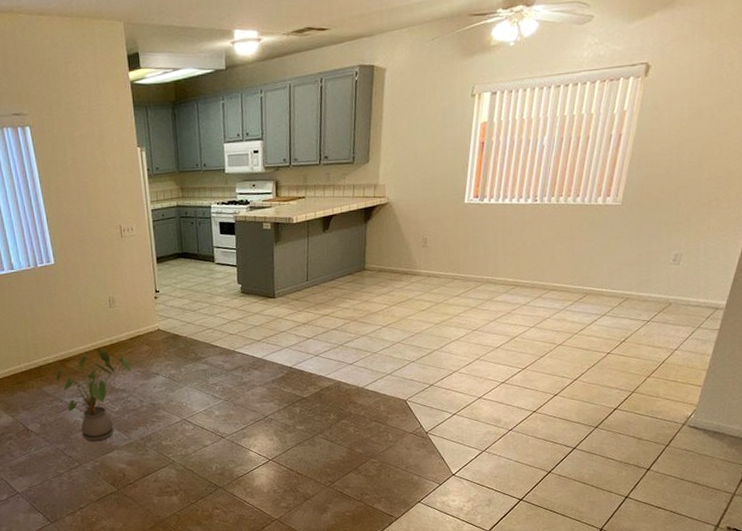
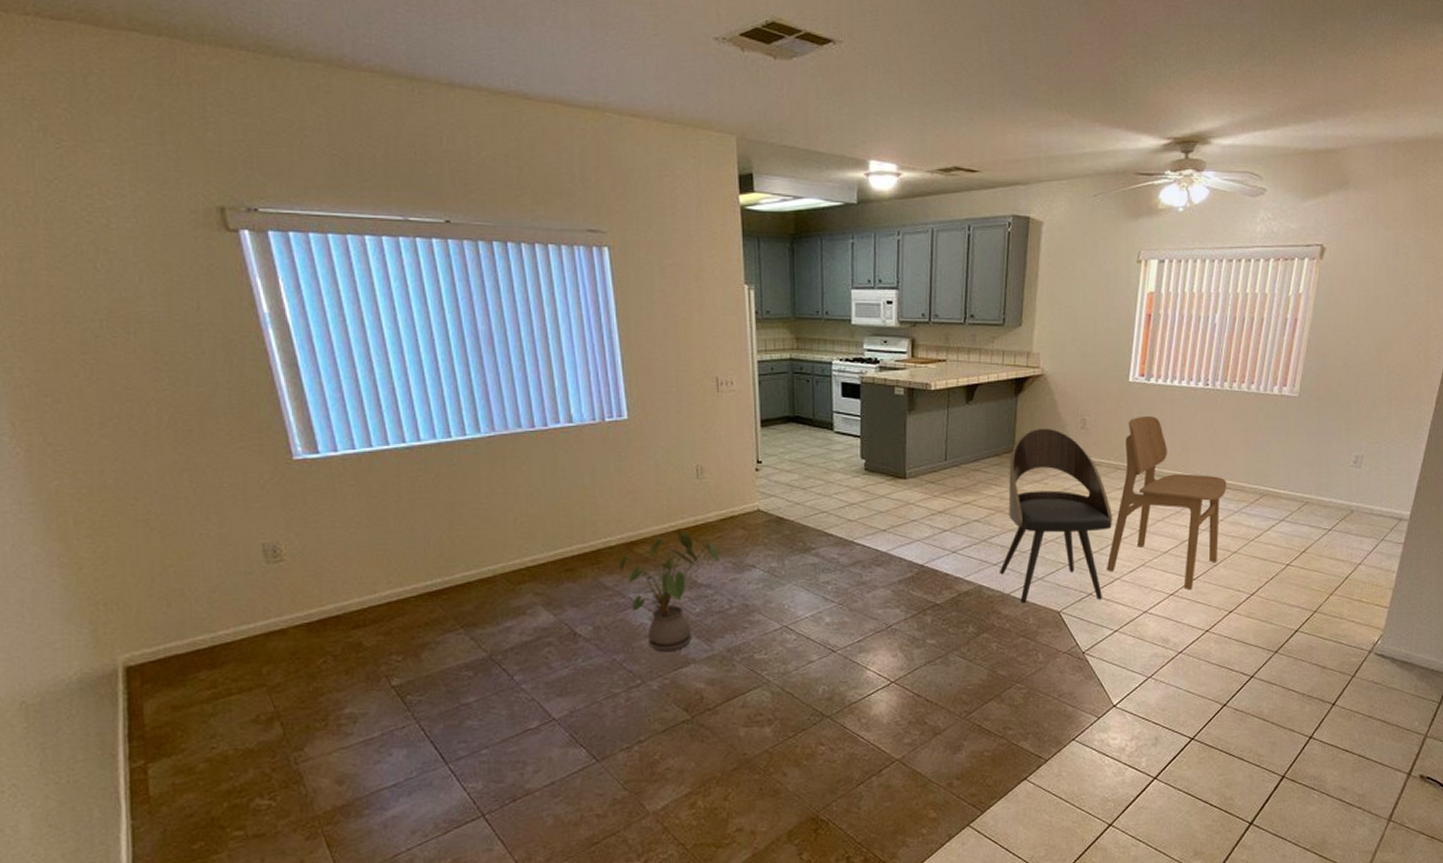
dining chair: none [355,248,451,395] -> present [1000,428,1113,604]
dining chair: none [445,232,553,379] -> present [1106,417,1227,591]

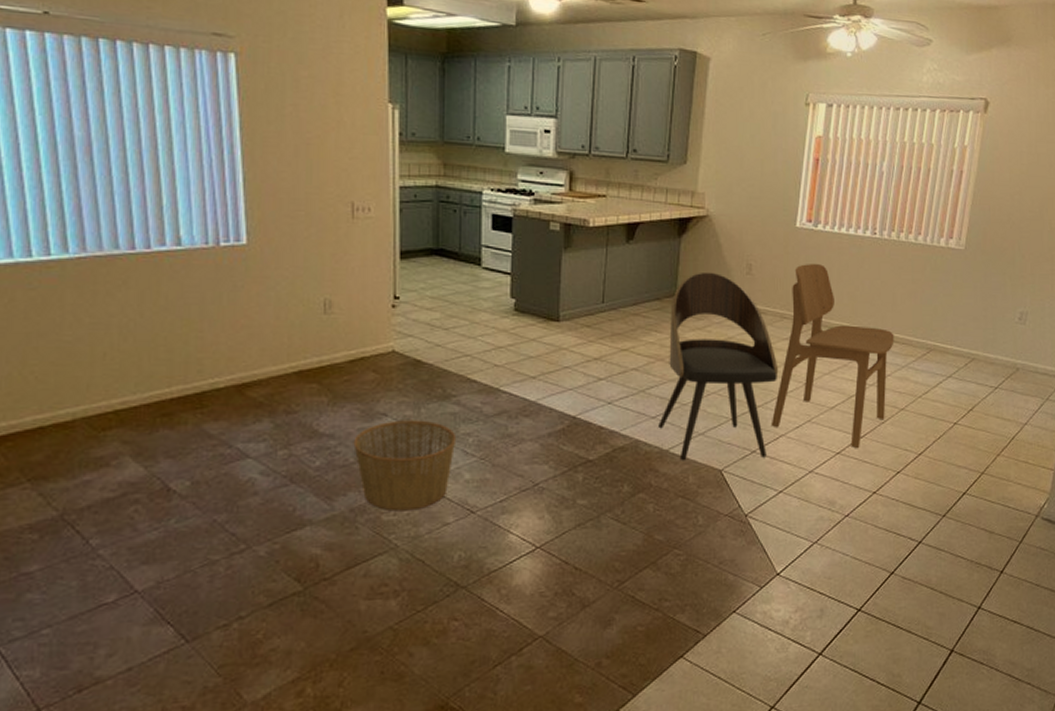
house plant: present [618,530,719,651] -> none [226,372,345,511]
basket: none [727,570,817,651] -> present [353,420,457,512]

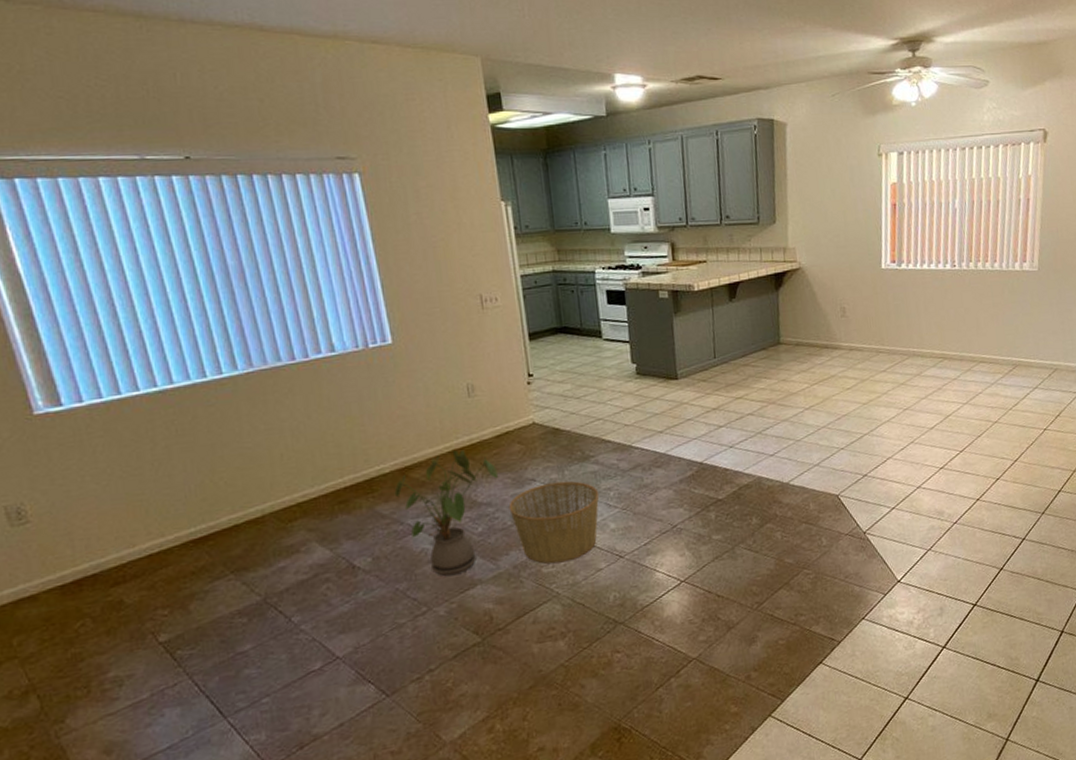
house plant: none [226,372,345,511] -> present [394,449,498,576]
dining chair: present [658,271,779,461] -> none [776,318,880,491]
dining chair: present [771,264,894,449] -> none [877,300,982,463]

